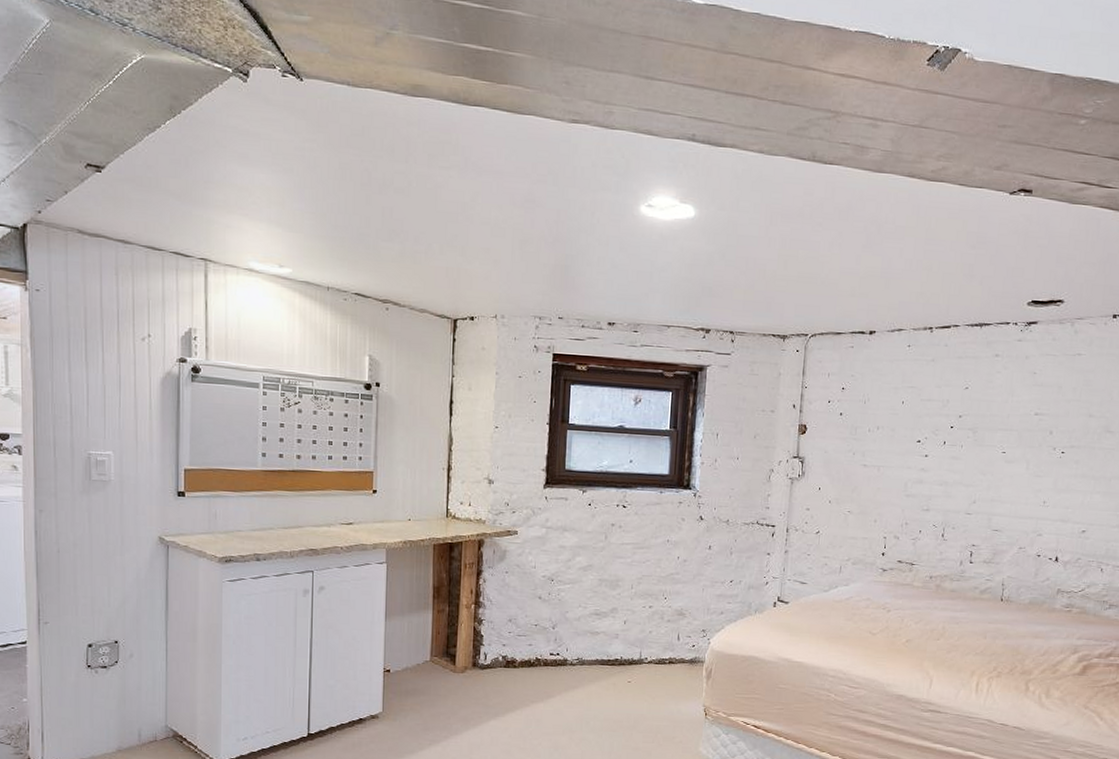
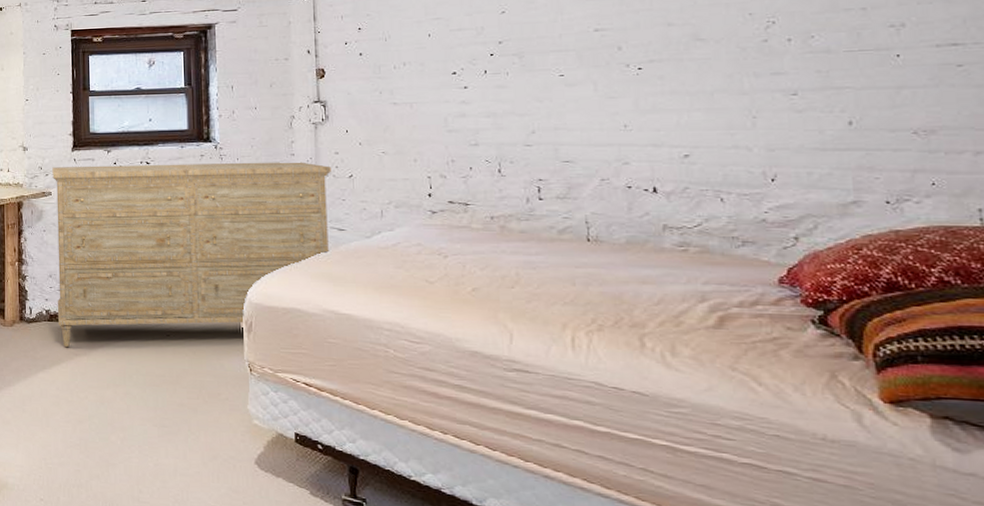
dresser: none [515,504,801,694] -> present [52,162,331,347]

